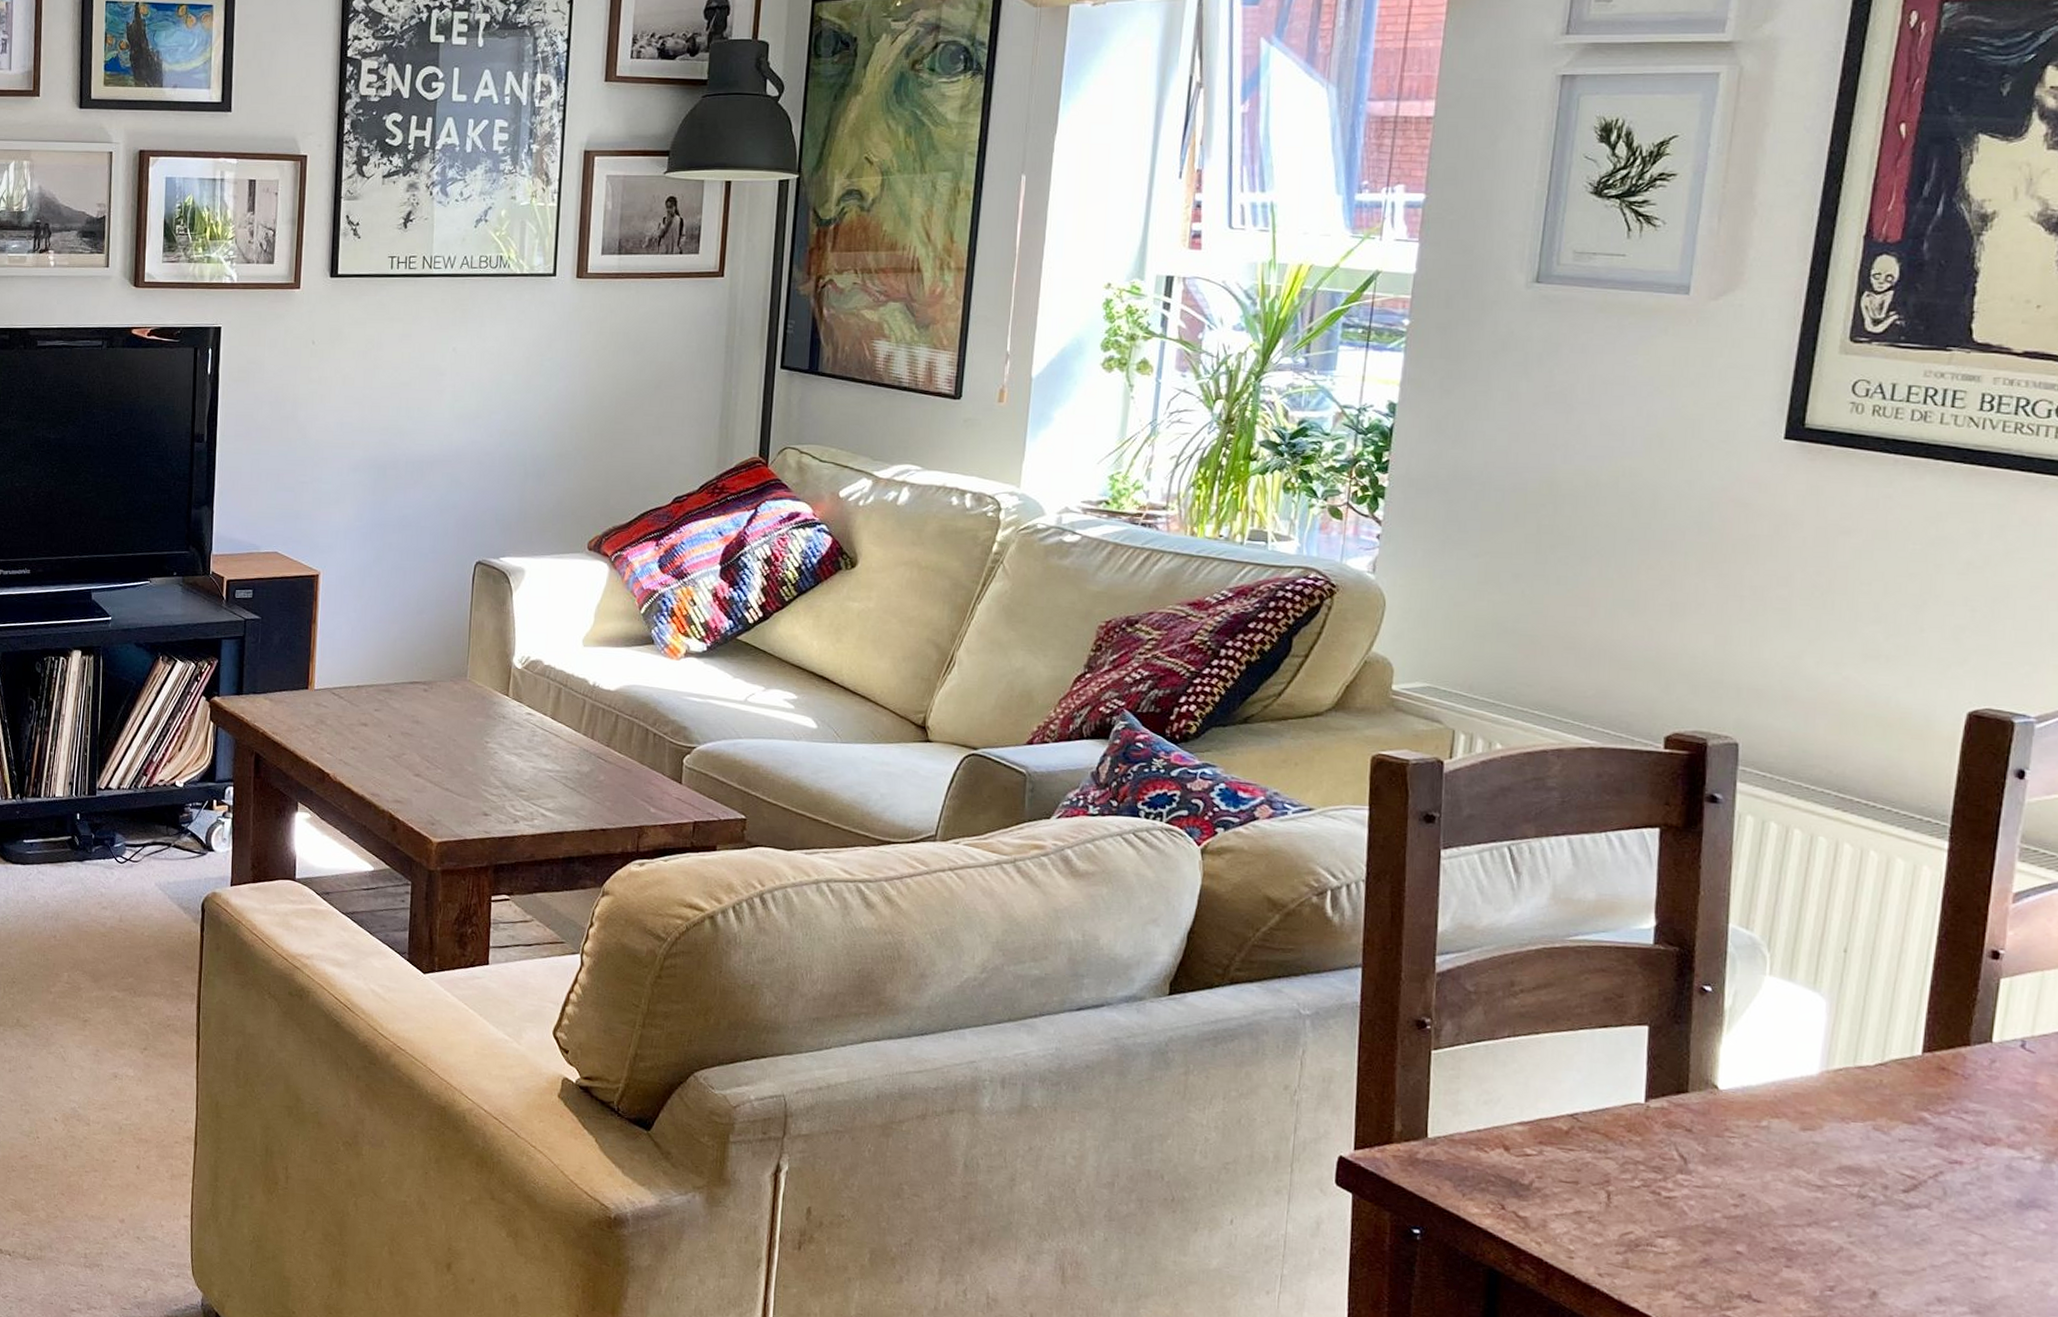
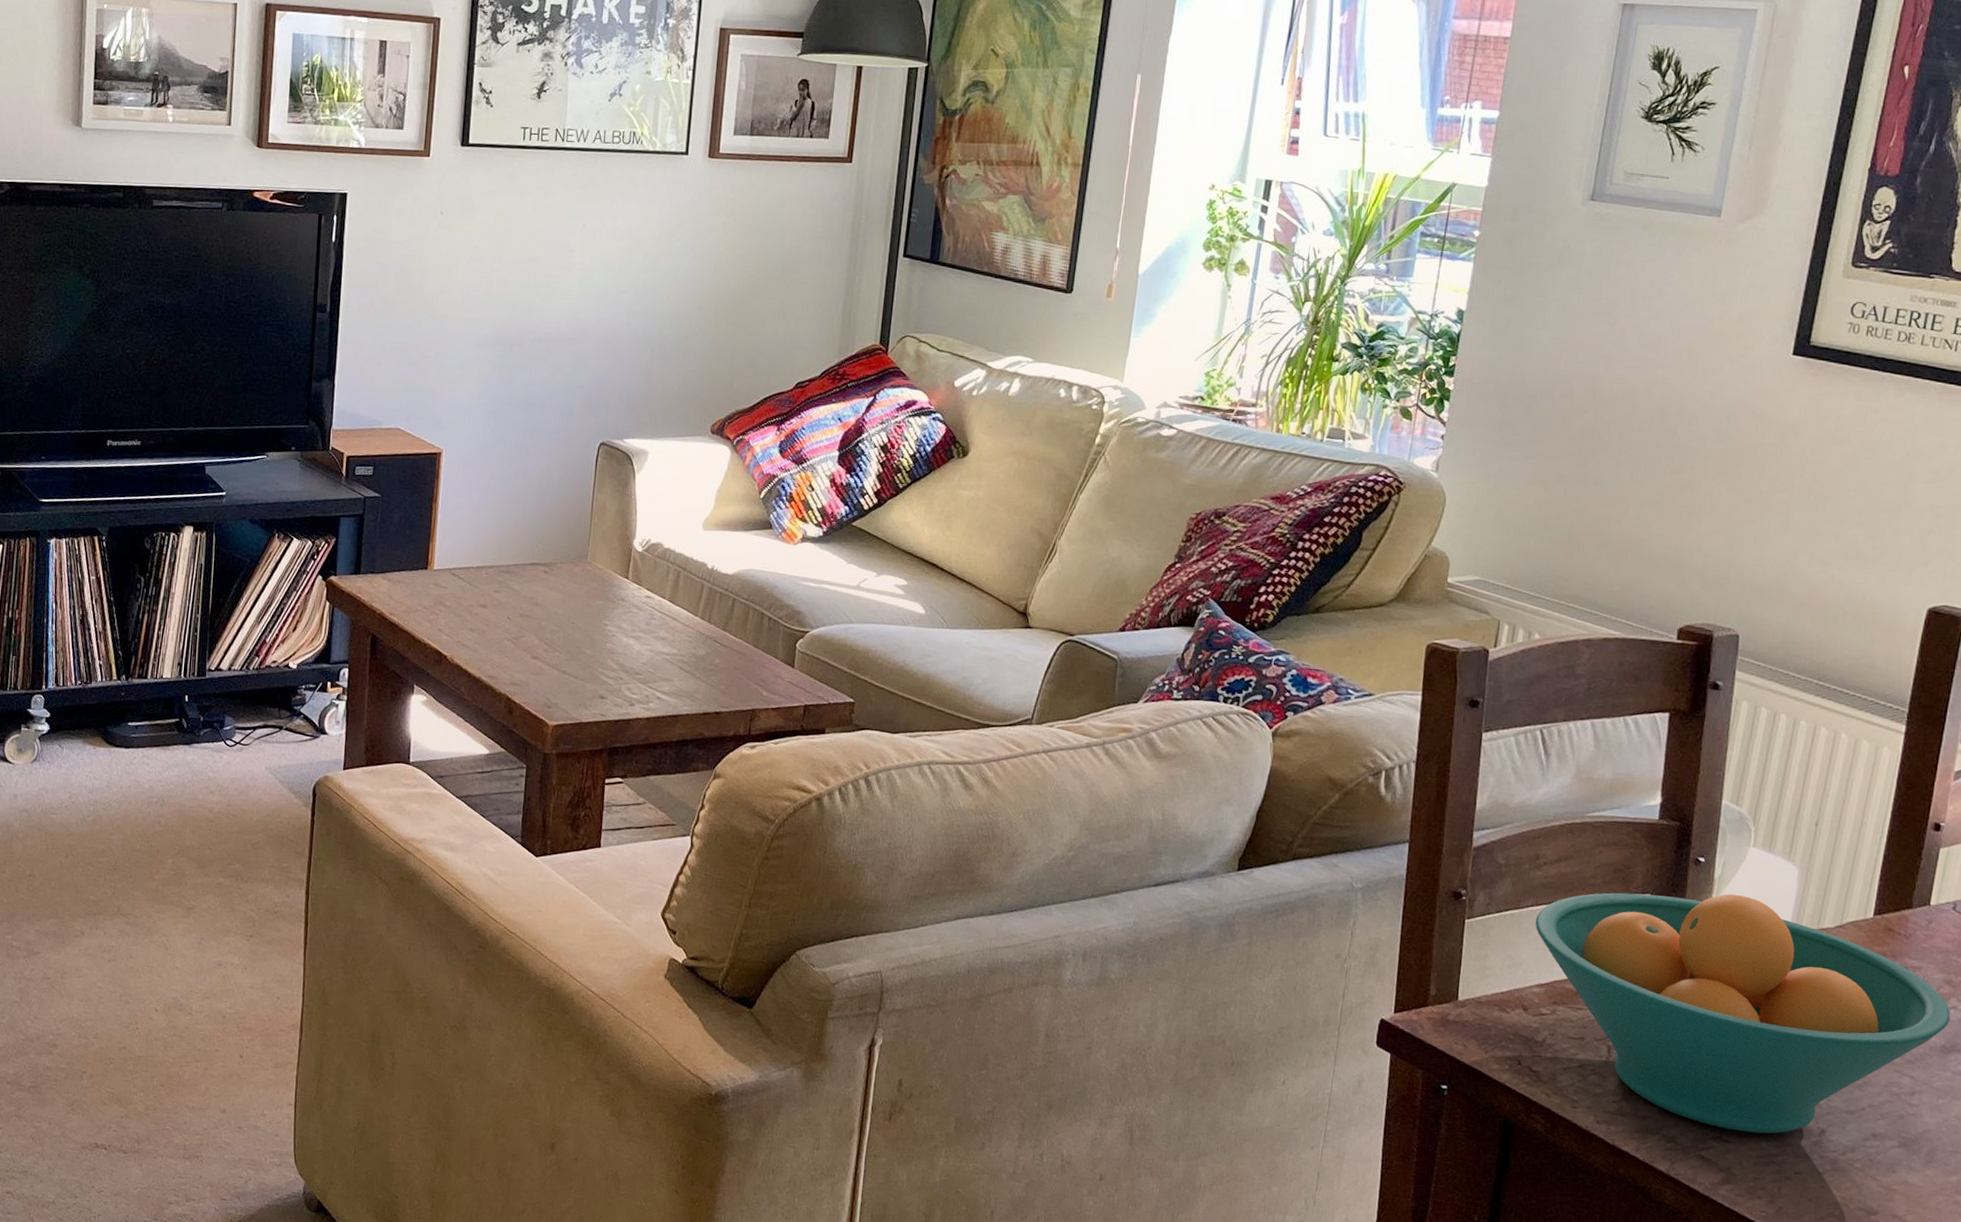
fruit bowl: none [1513,1023,2026,1294] -> present [1535,892,1951,1134]

